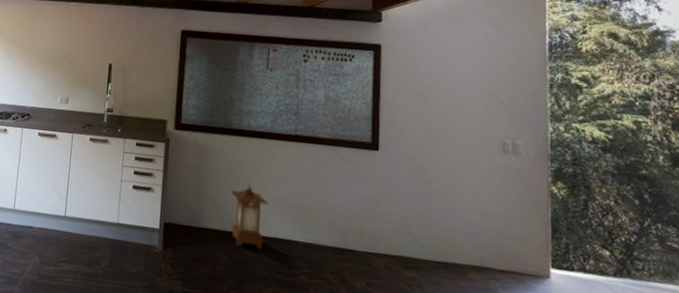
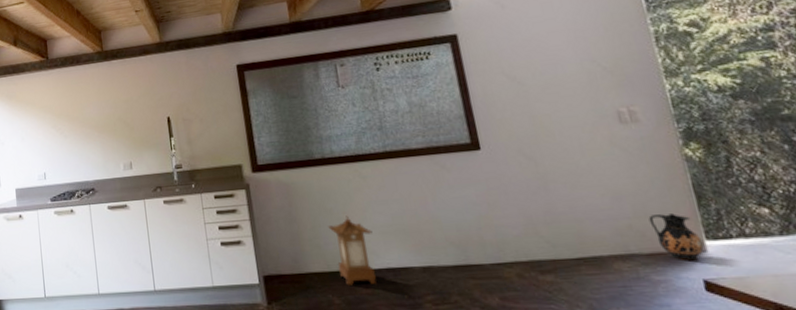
ceramic jug: none [508,237,548,284] -> present [648,213,704,261]

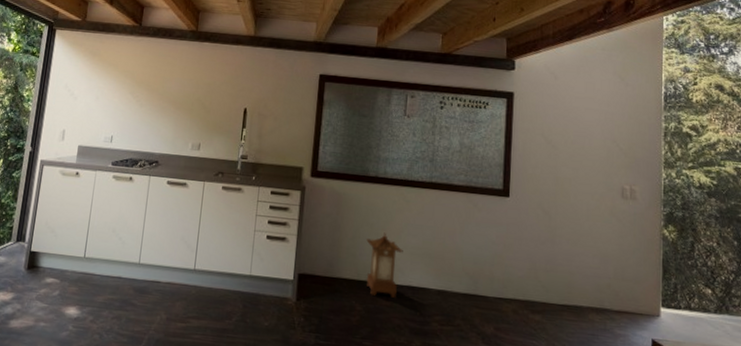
ceramic jug: present [648,213,704,261] -> none [624,279,659,323]

